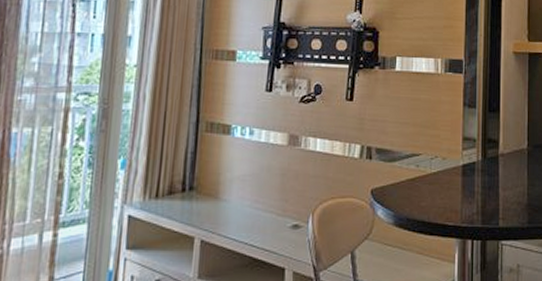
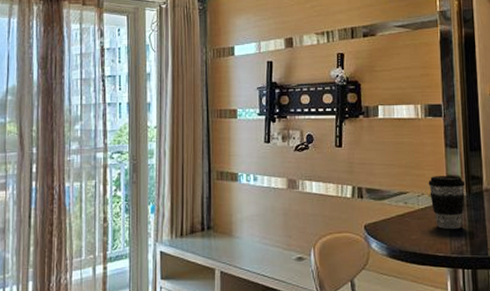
coffee cup: none [443,137,481,196] -> present [428,176,466,229]

